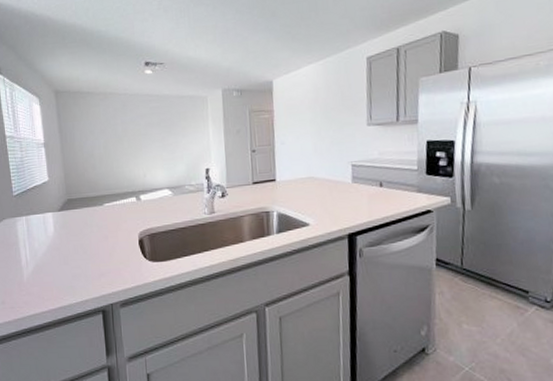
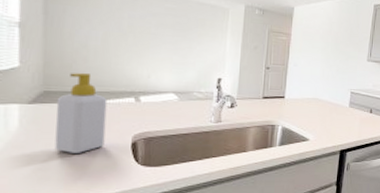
soap bottle: none [77,178,117,252] -> present [55,72,108,153]

